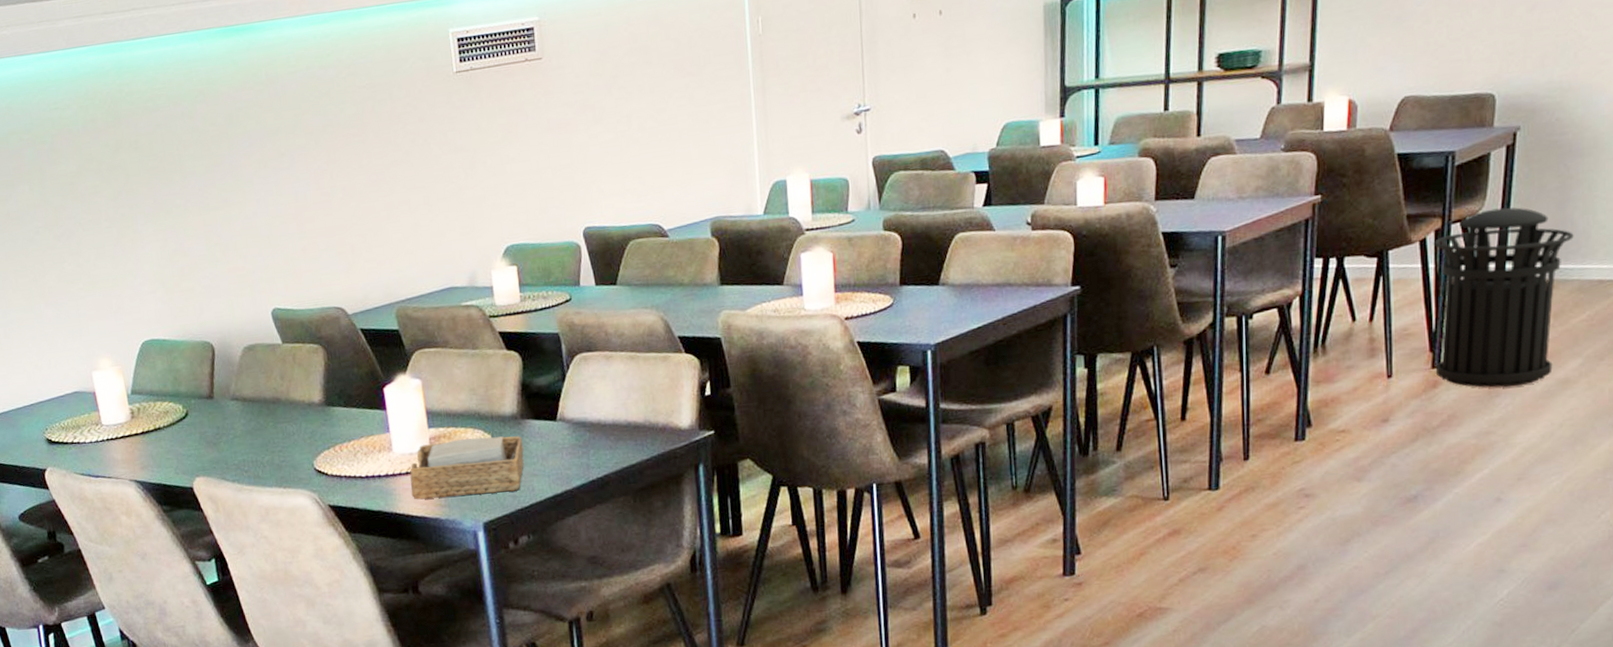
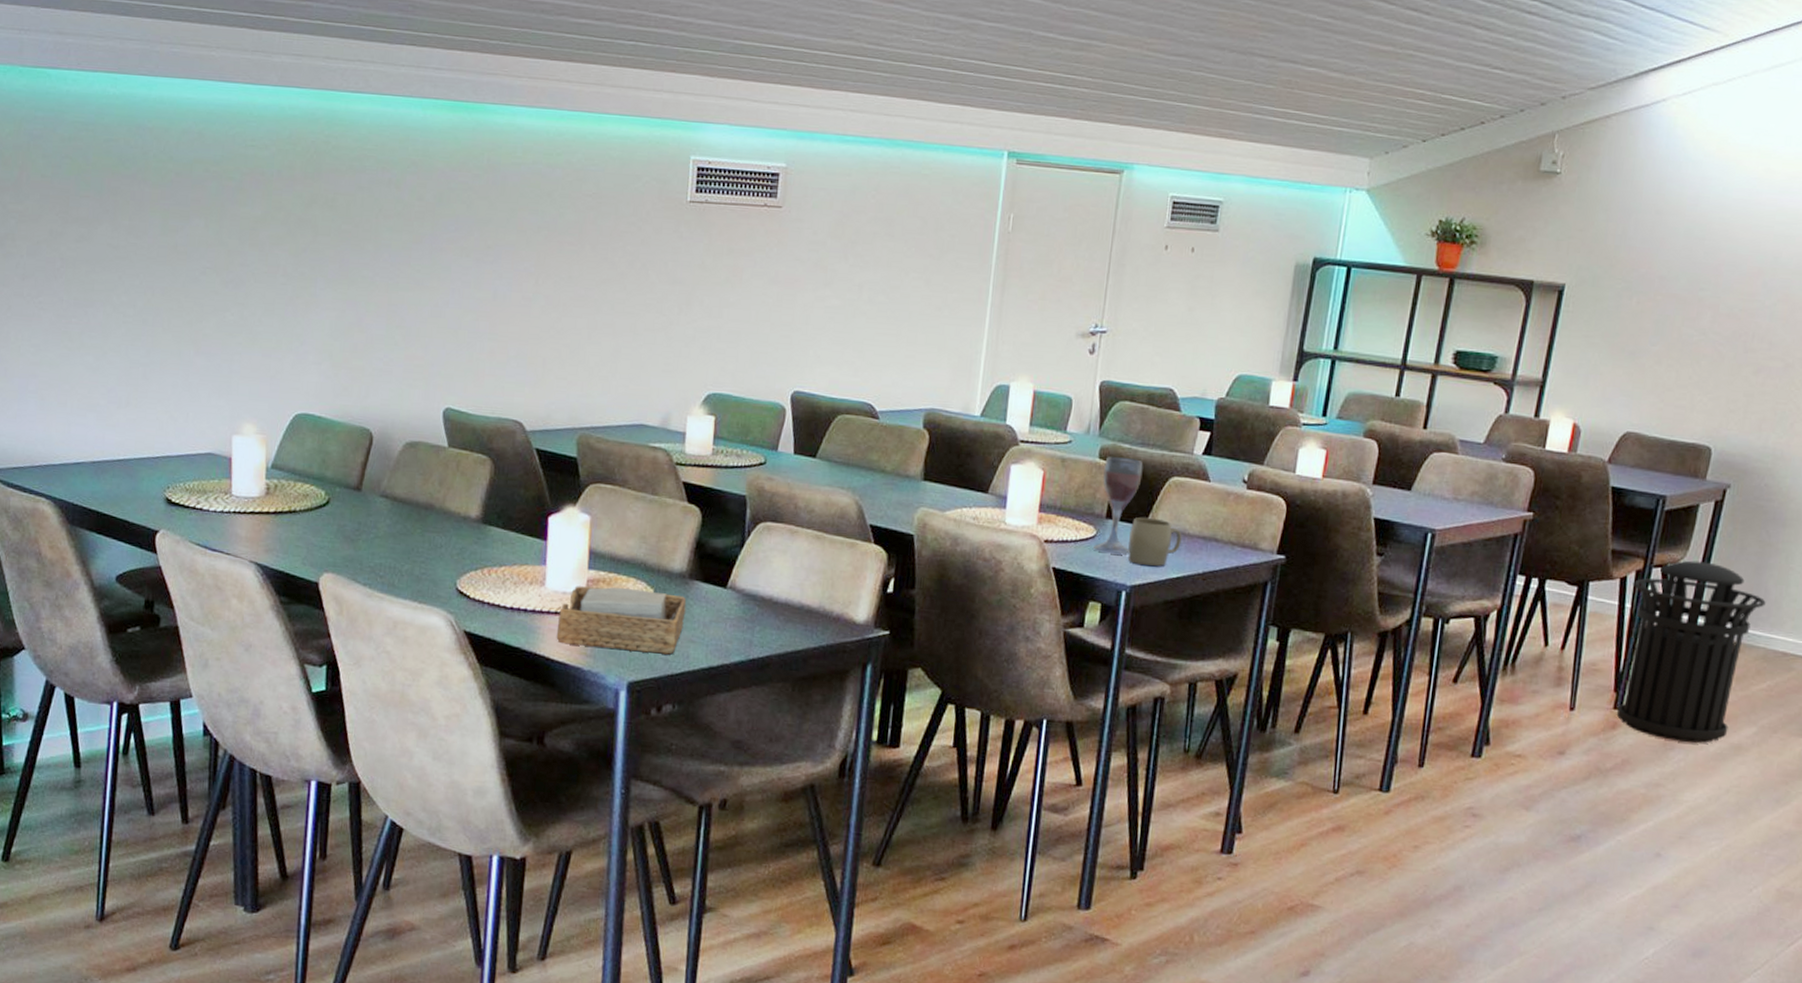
cup: none [890,223,928,319] -> present [1092,457,1143,555]
mug: none [925,276,977,323] -> present [1127,517,1182,567]

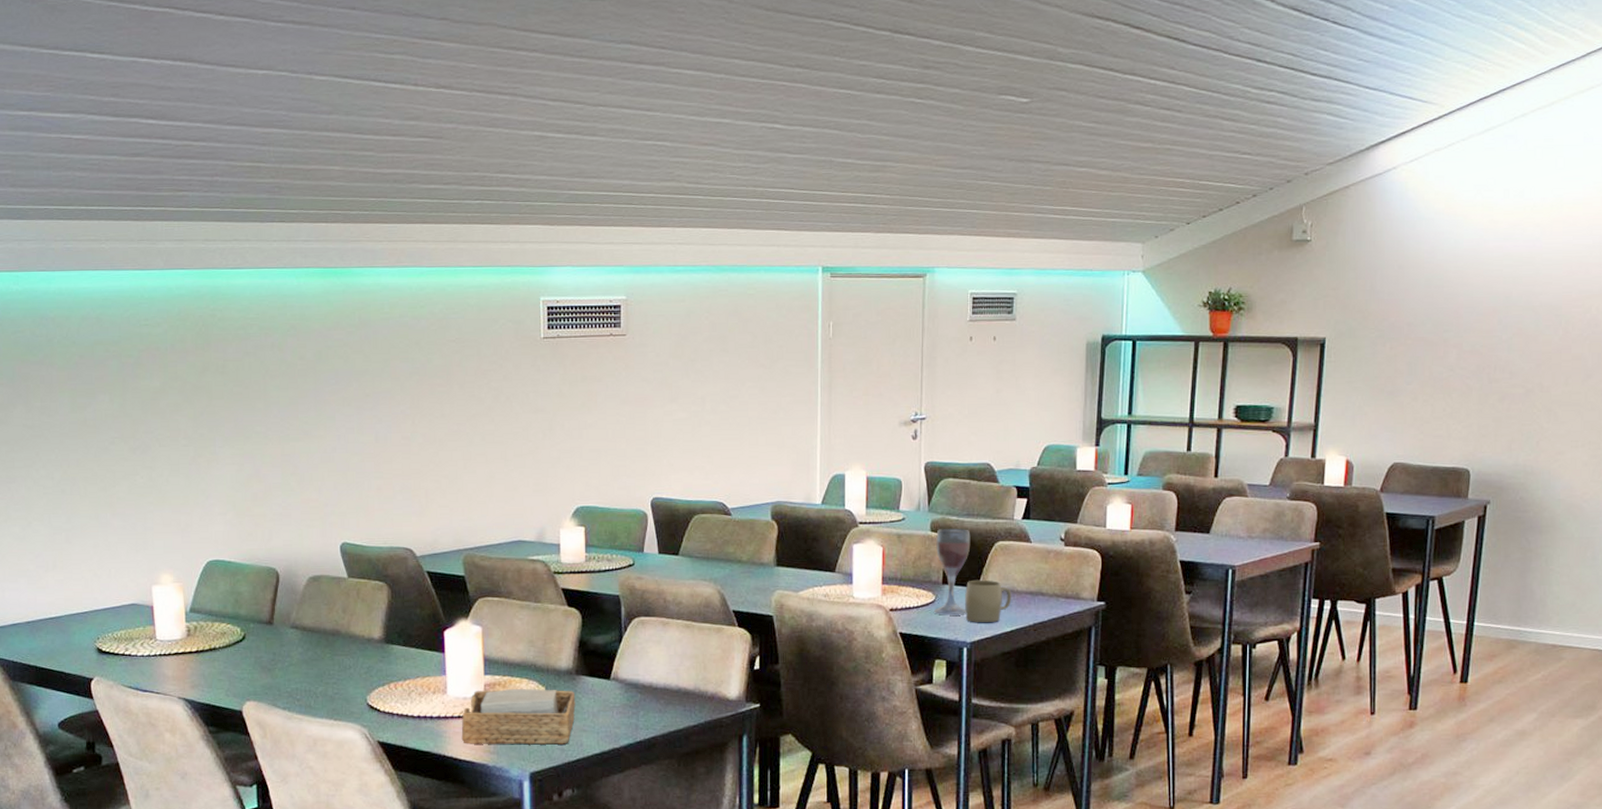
trash can: present [1616,560,1766,743] -> none [1412,571,1532,733]

